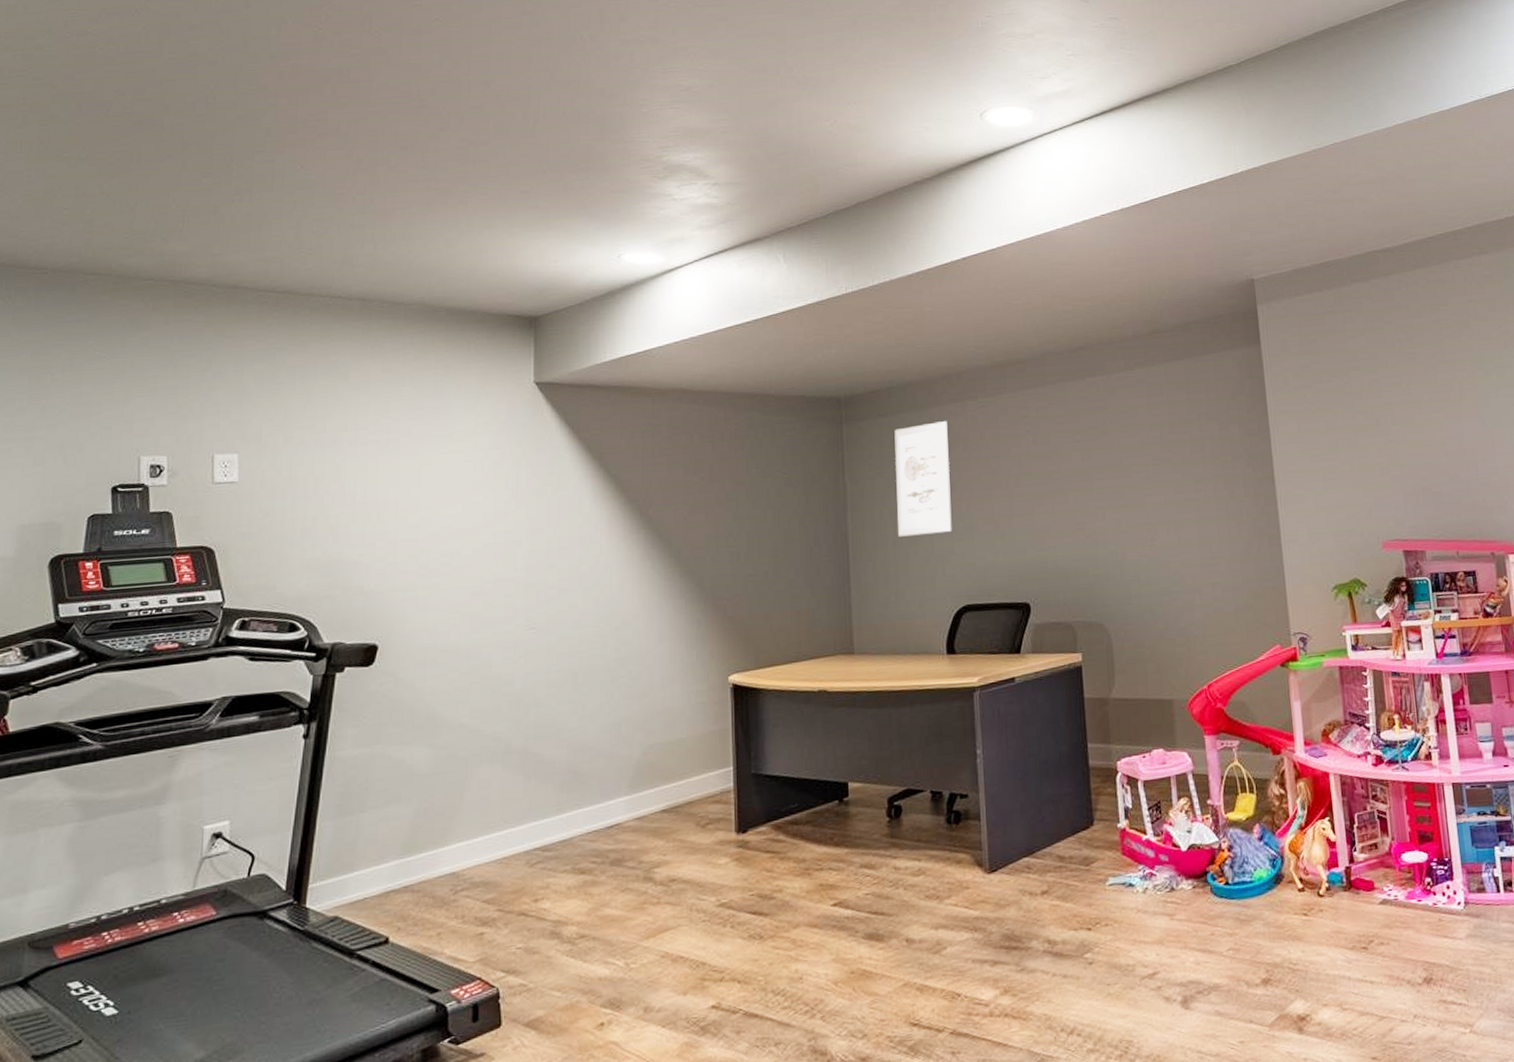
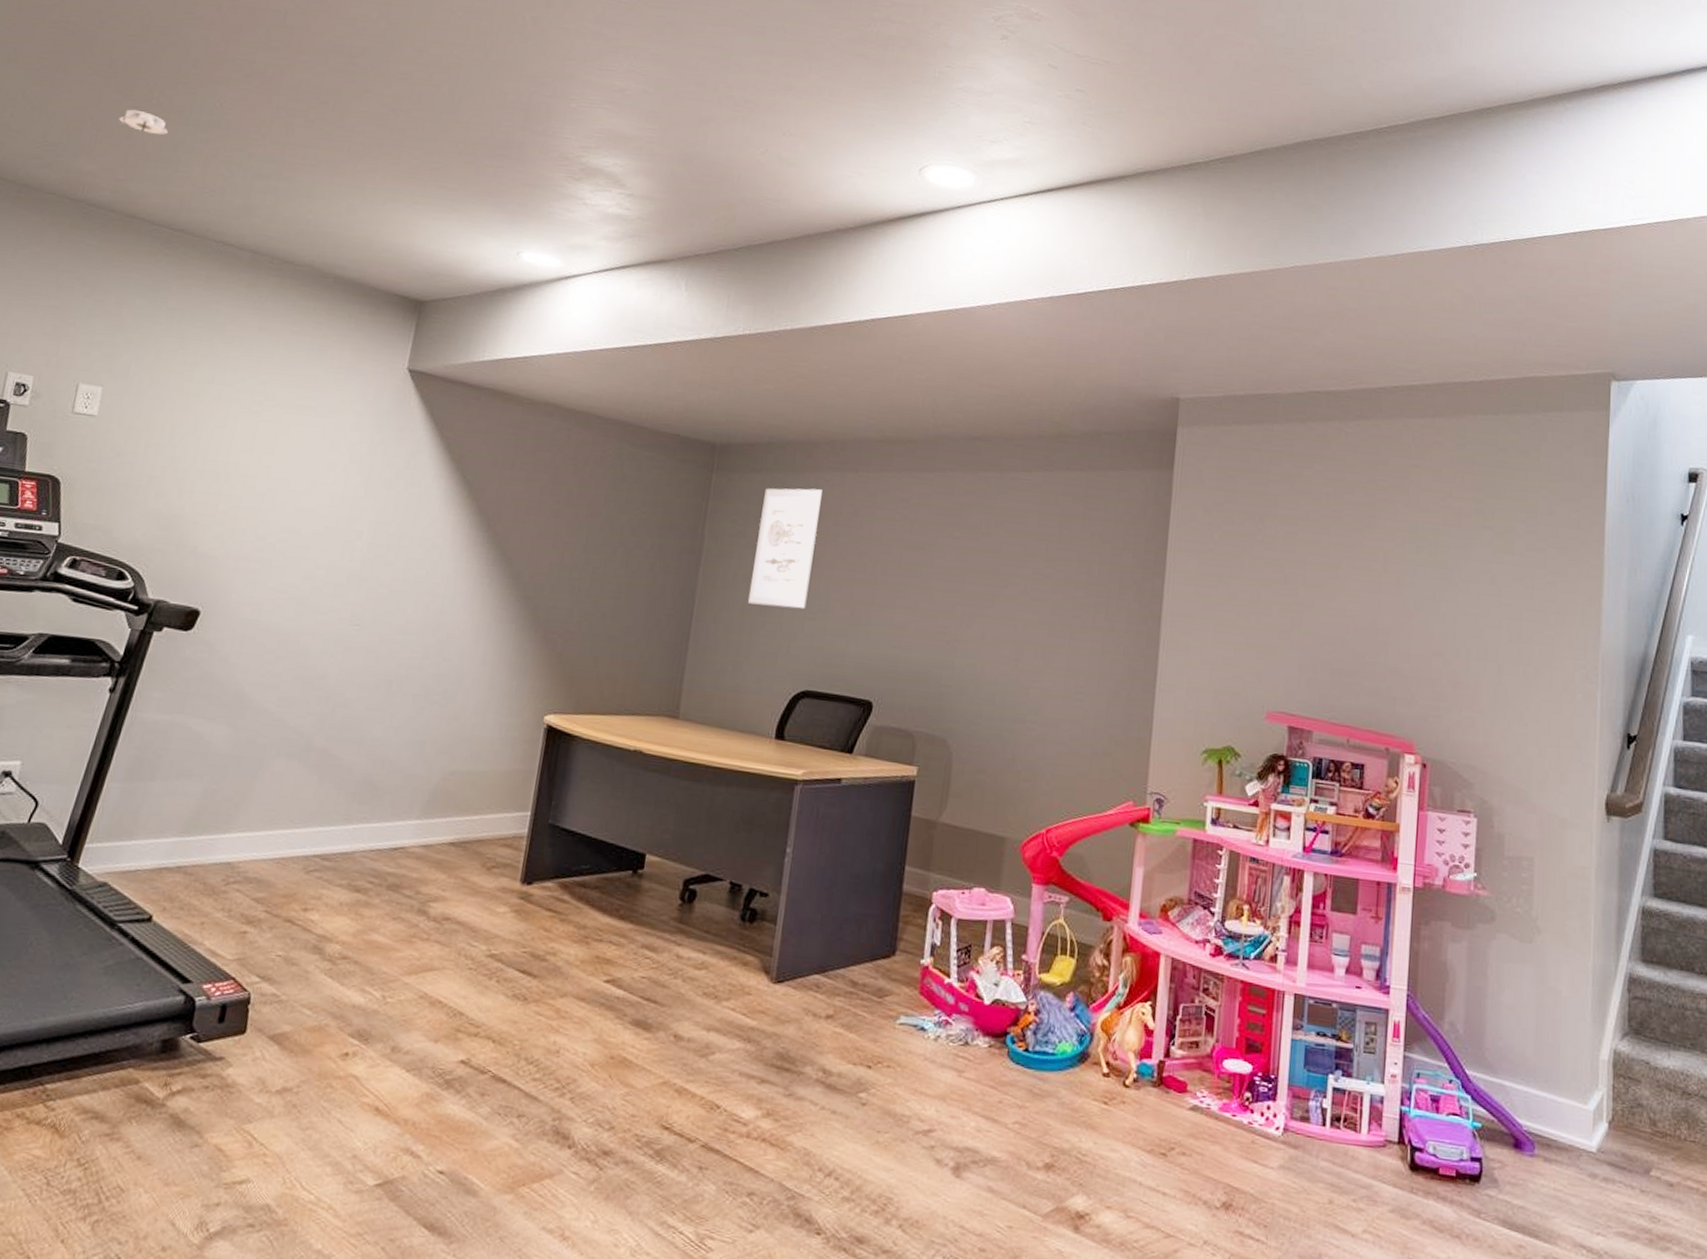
smoke detector: none [201,185,255,206] -> present [117,109,169,135]

